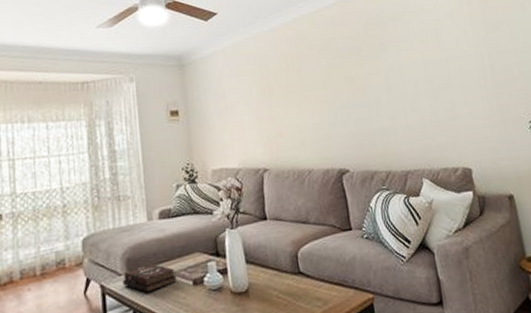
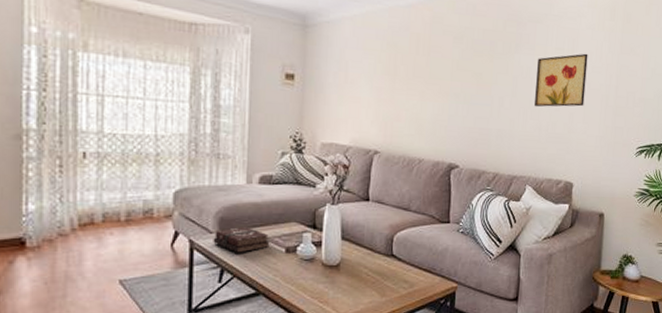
wall art: none [405,40,462,100] -> present [535,53,588,107]

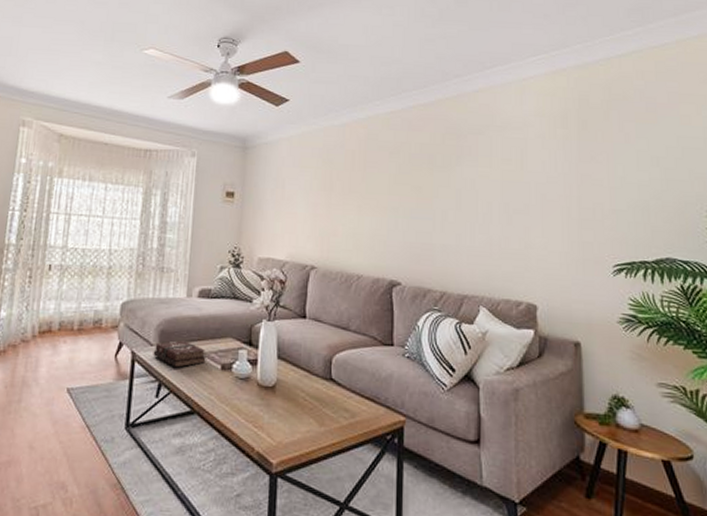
wall art: present [535,53,588,107] -> none [483,163,541,221]

